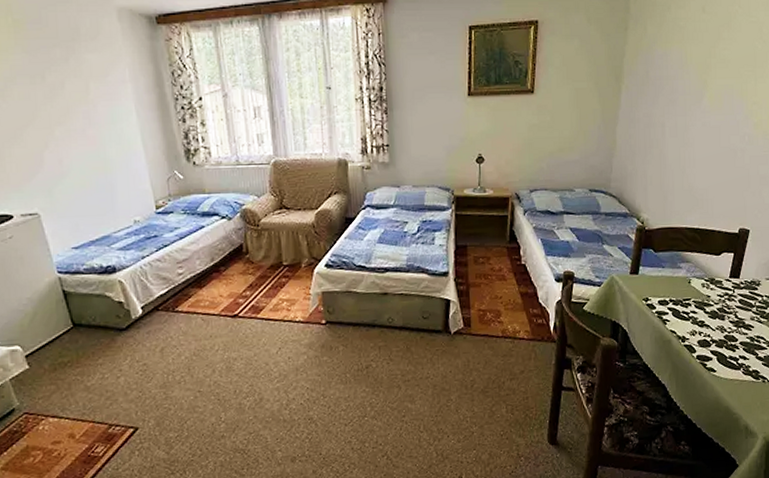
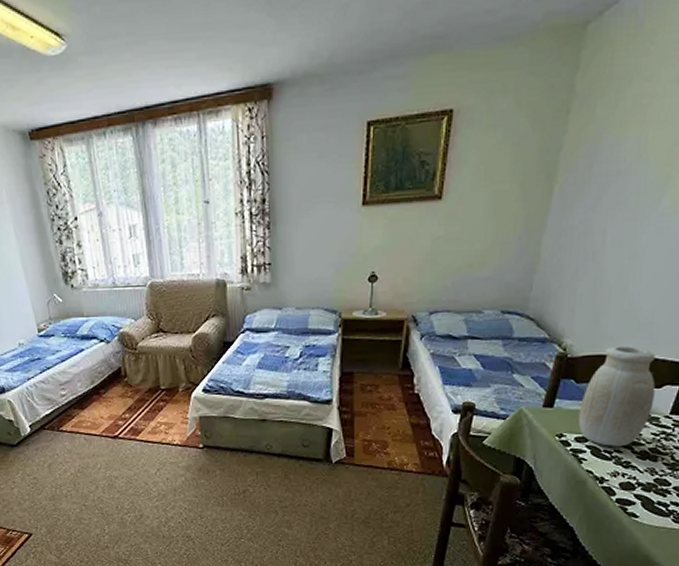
vase: none [659,220,716,309] -> present [578,346,656,447]

